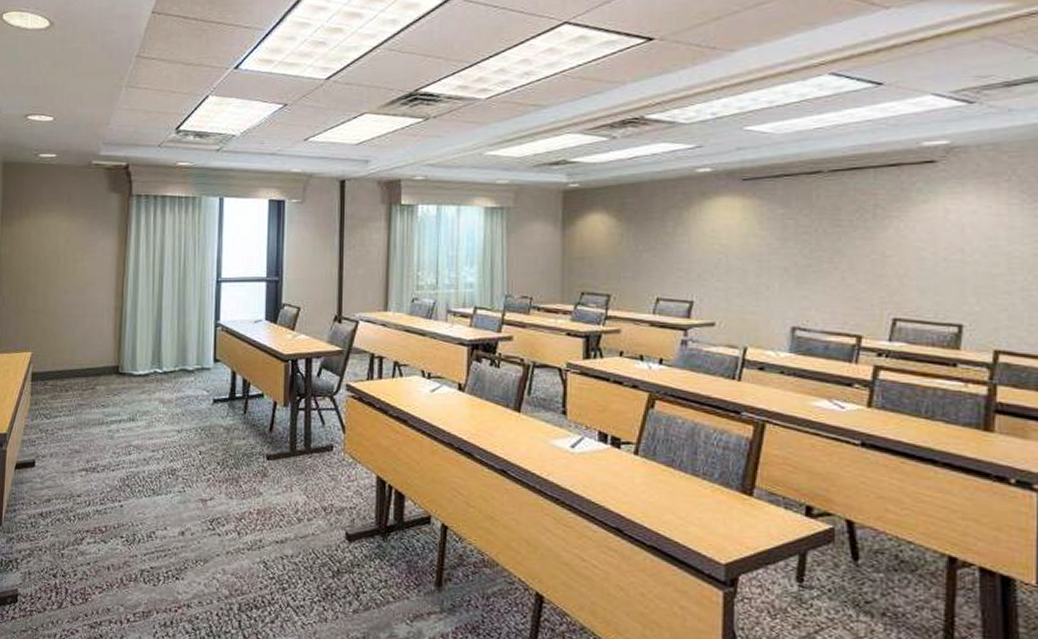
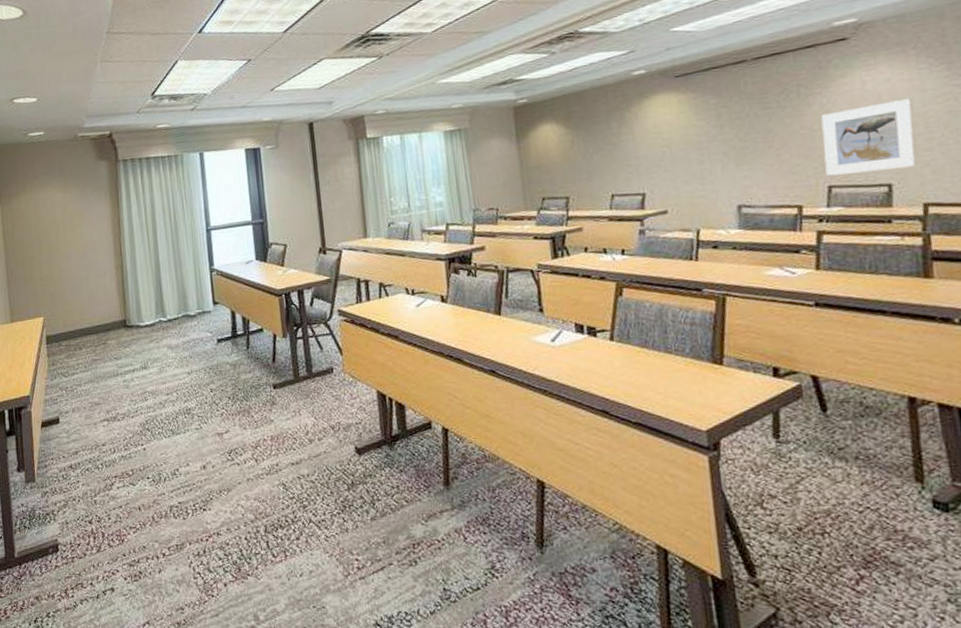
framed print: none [893,235,996,309] -> present [820,99,917,176]

